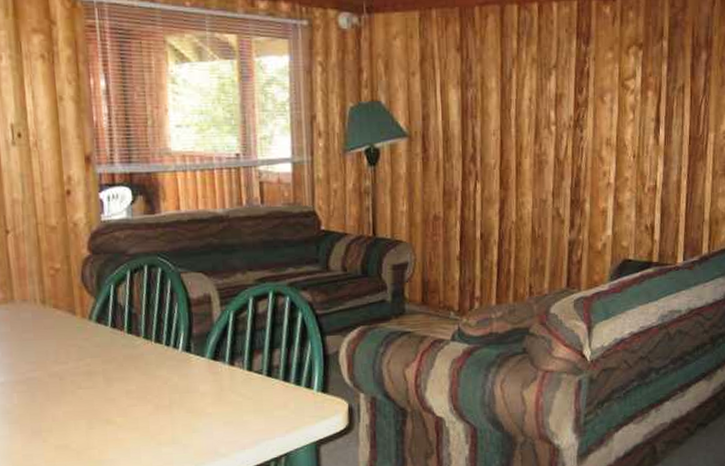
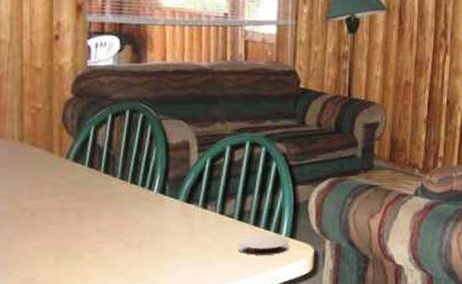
coaster: none [269,389,322,413] -> present [238,234,289,255]

